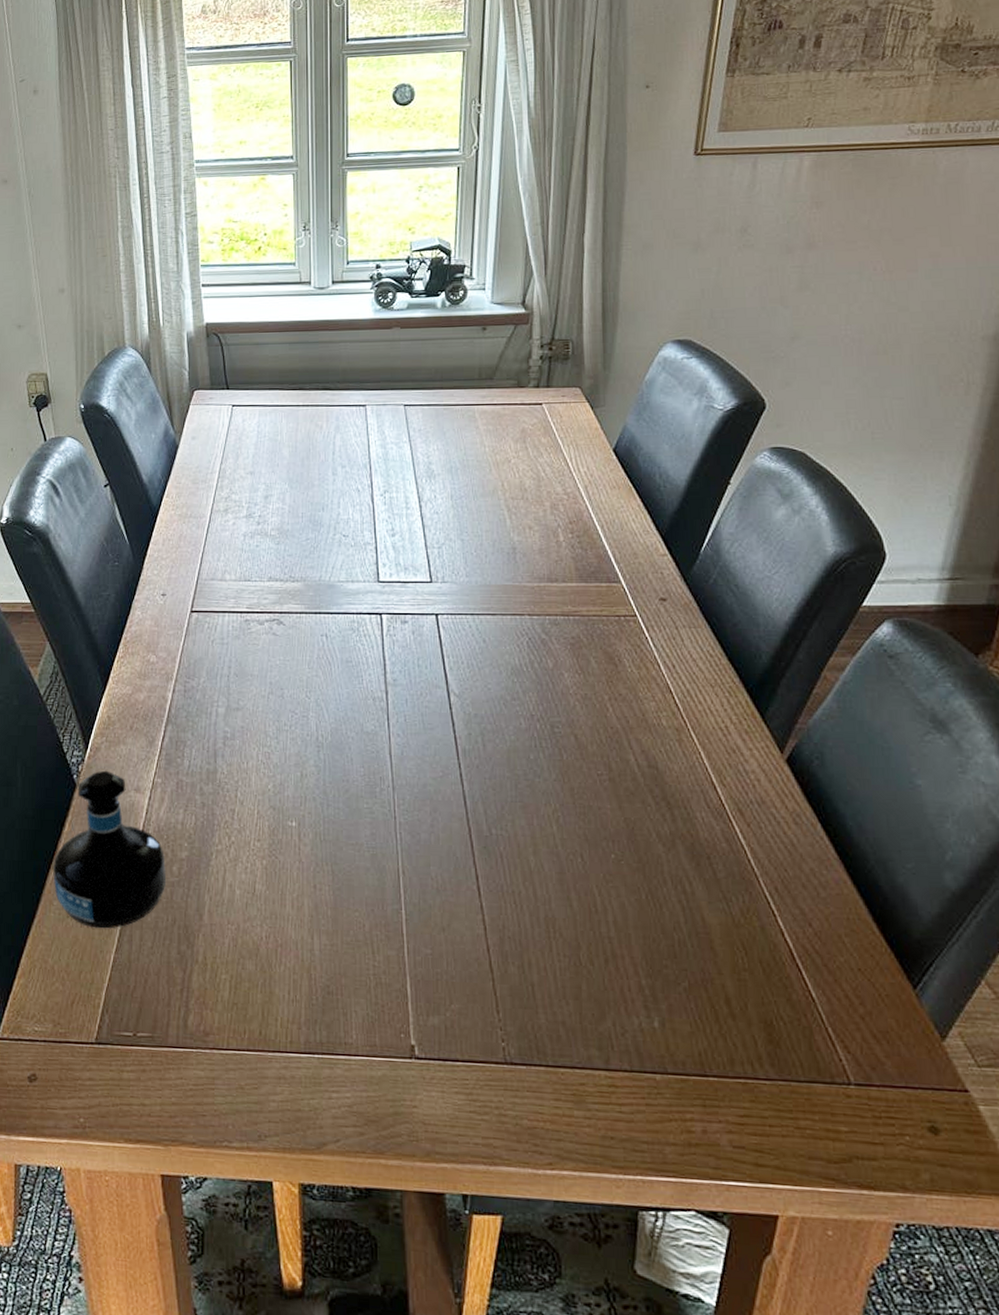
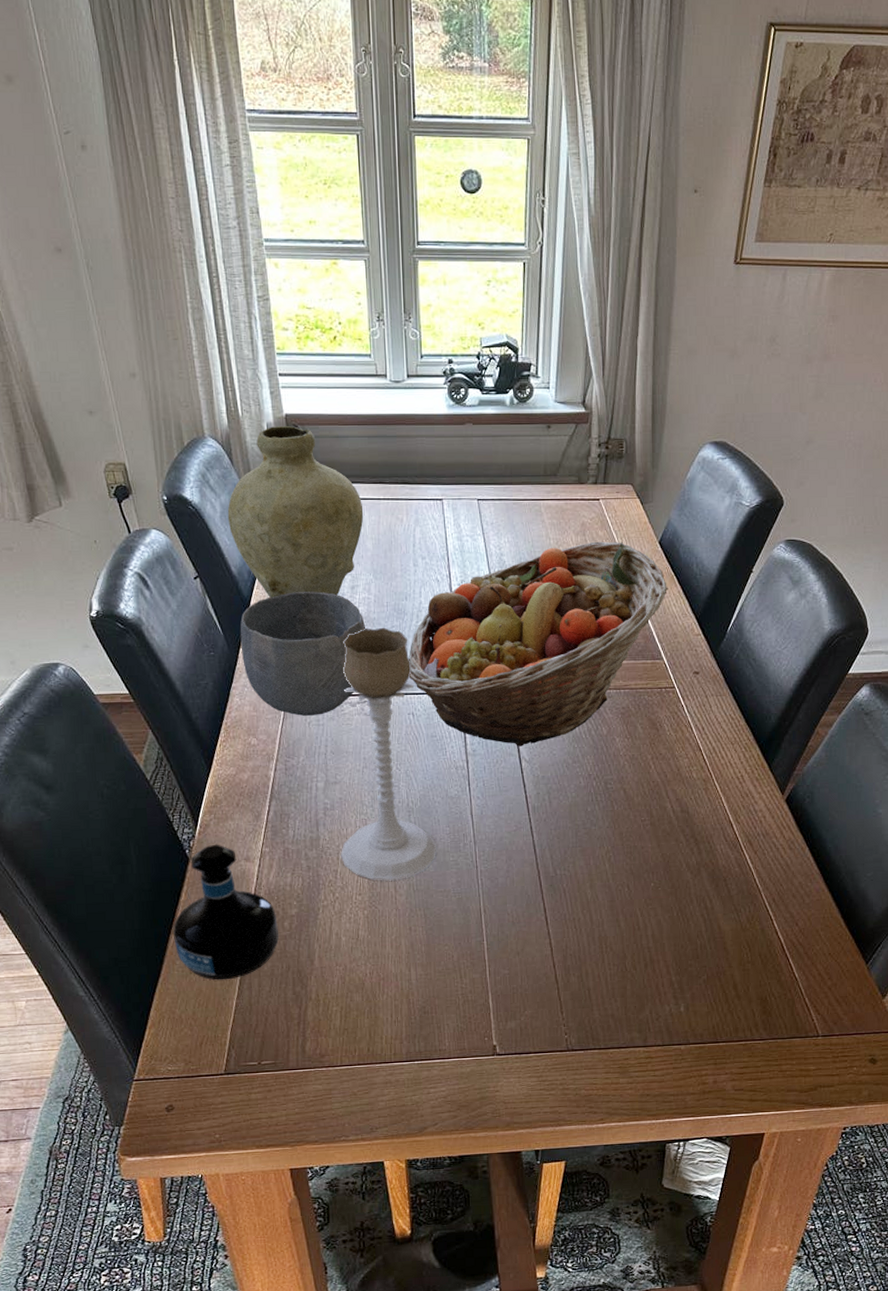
vase: none [142,334,281,508] -> present [227,425,364,599]
bowl: none [146,501,279,633] -> present [240,591,366,716]
candle holder: none [240,539,349,827] -> present [341,627,437,881]
fruit basket: none [324,449,626,678] -> present [409,541,669,746]

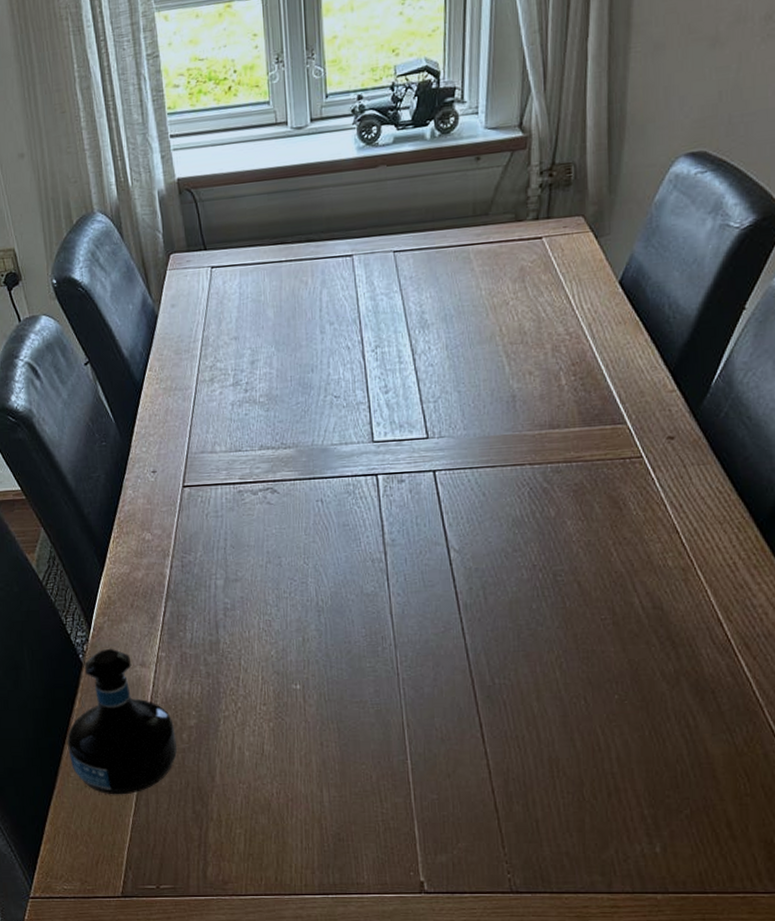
vase: present [227,425,364,599] -> none [118,190,264,381]
bowl: present [240,591,366,716] -> none [132,369,268,507]
candle holder: present [341,627,437,881] -> none [243,404,352,690]
fruit basket: present [409,541,669,746] -> none [316,286,632,534]

